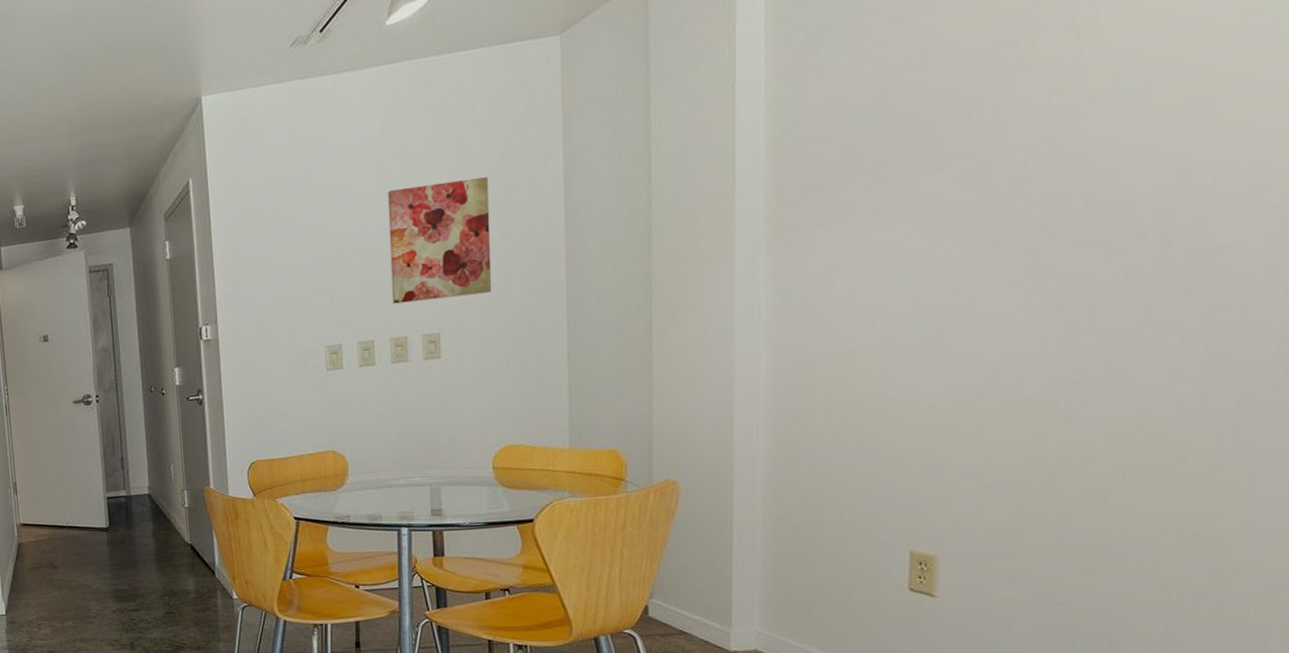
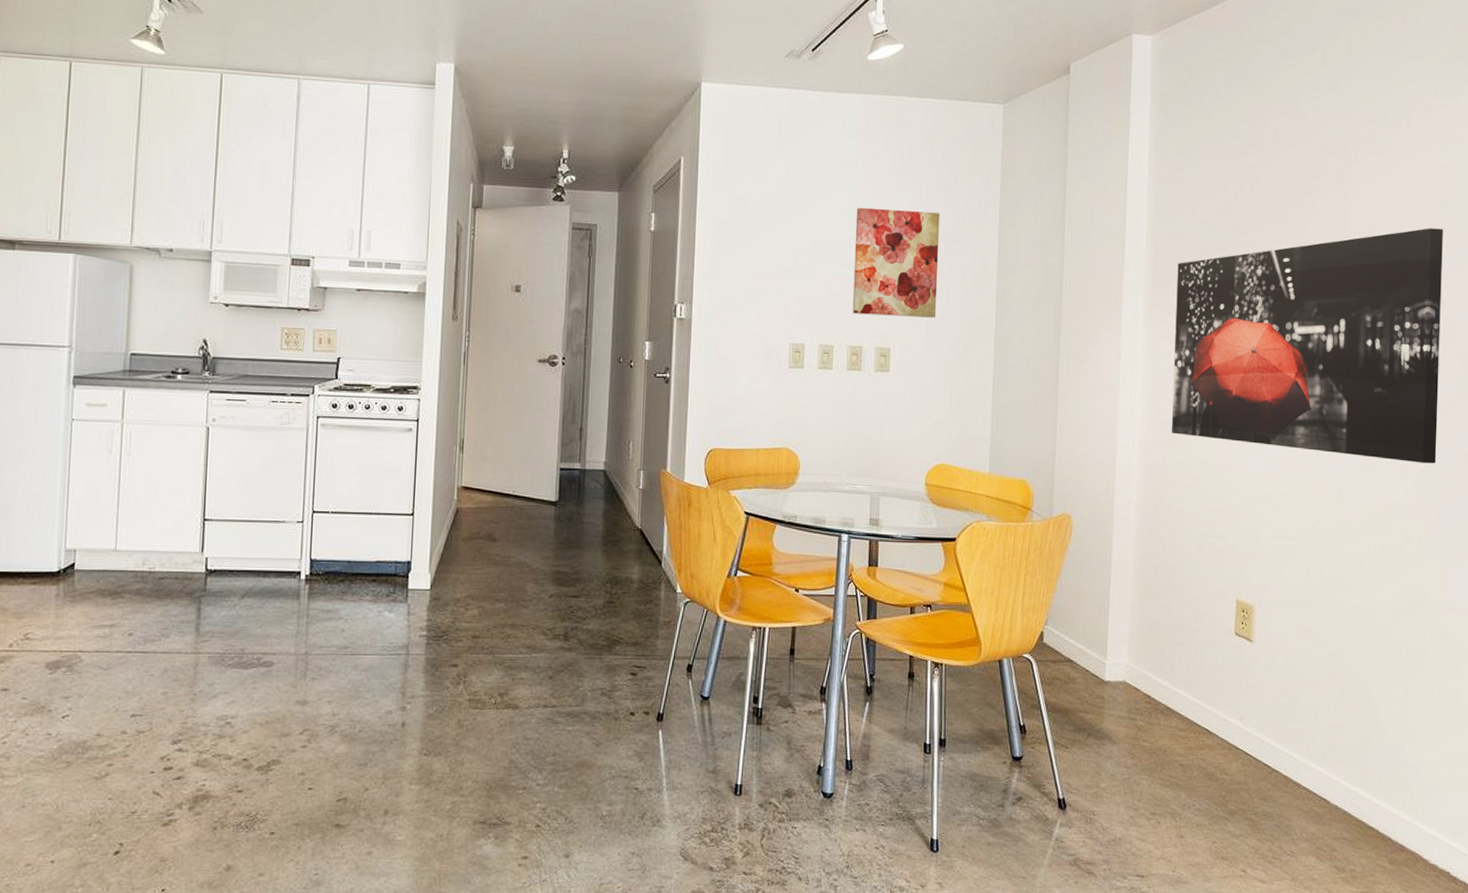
wall art: none [811,45,1252,375] -> present [1172,228,1443,464]

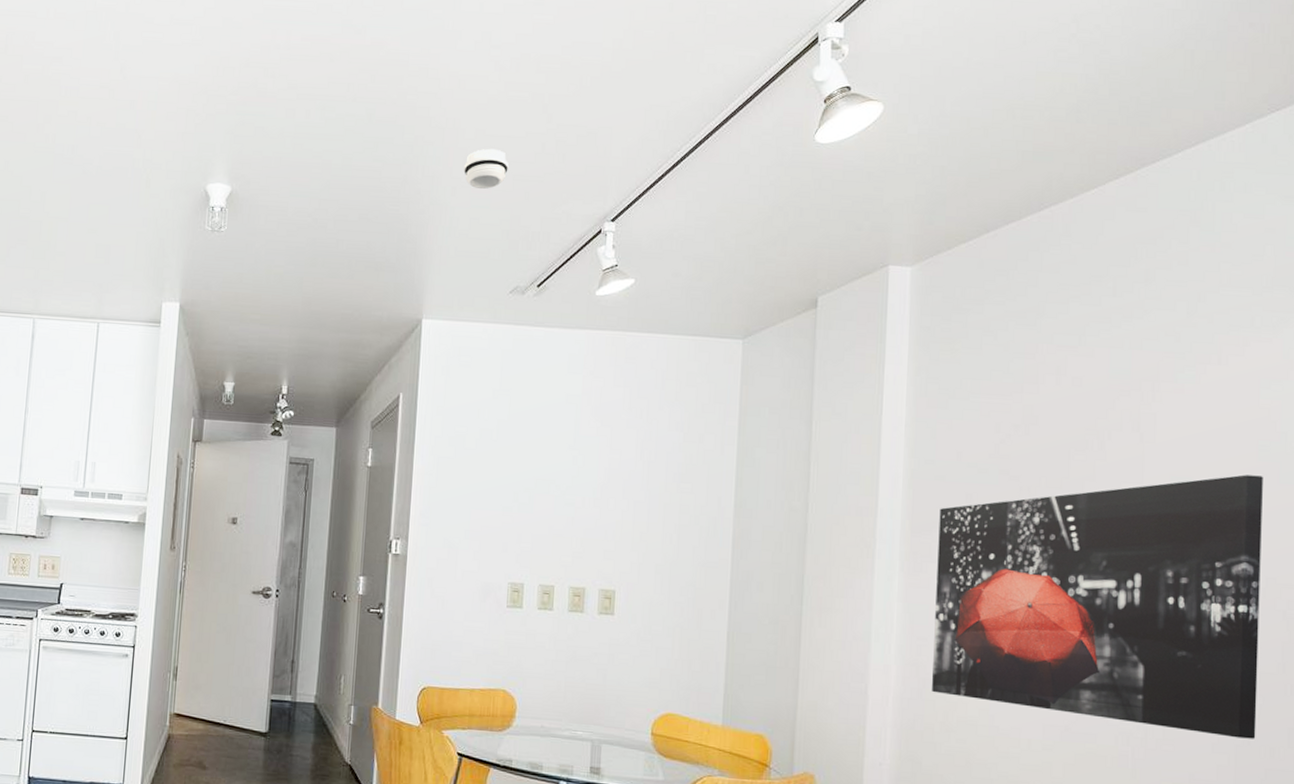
wall art: present [852,207,940,318] -> none [575,445,672,560]

